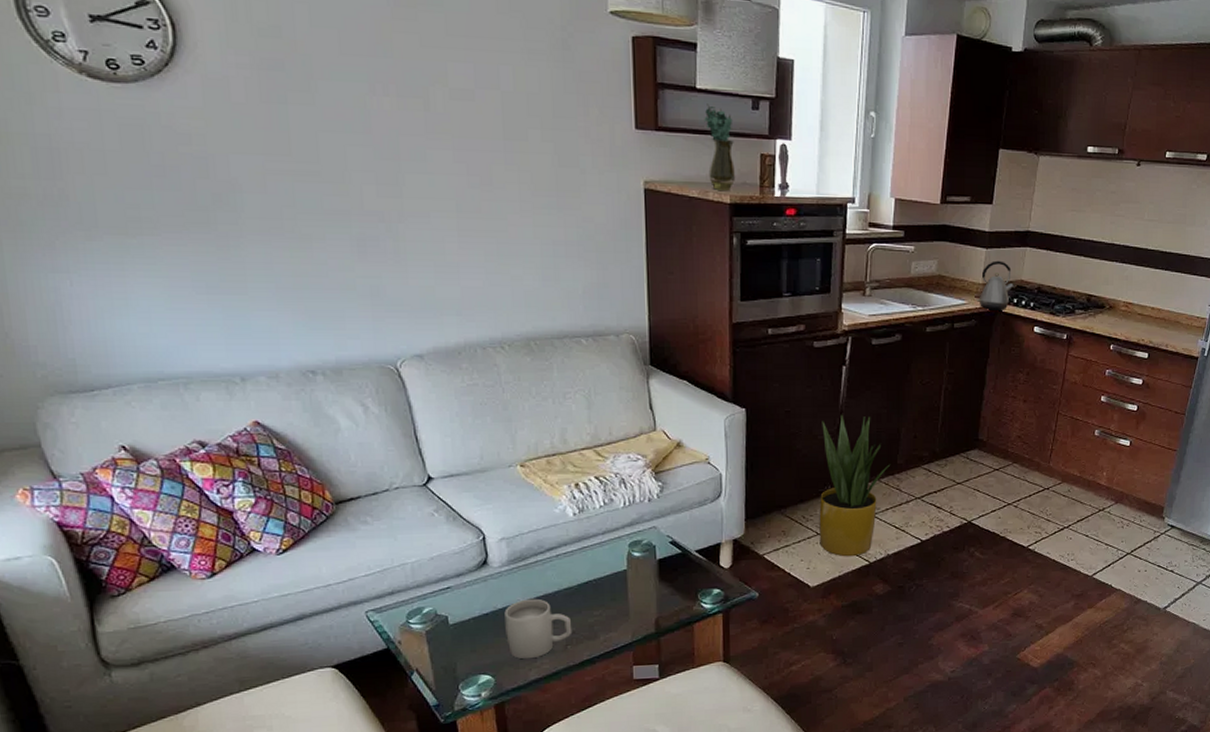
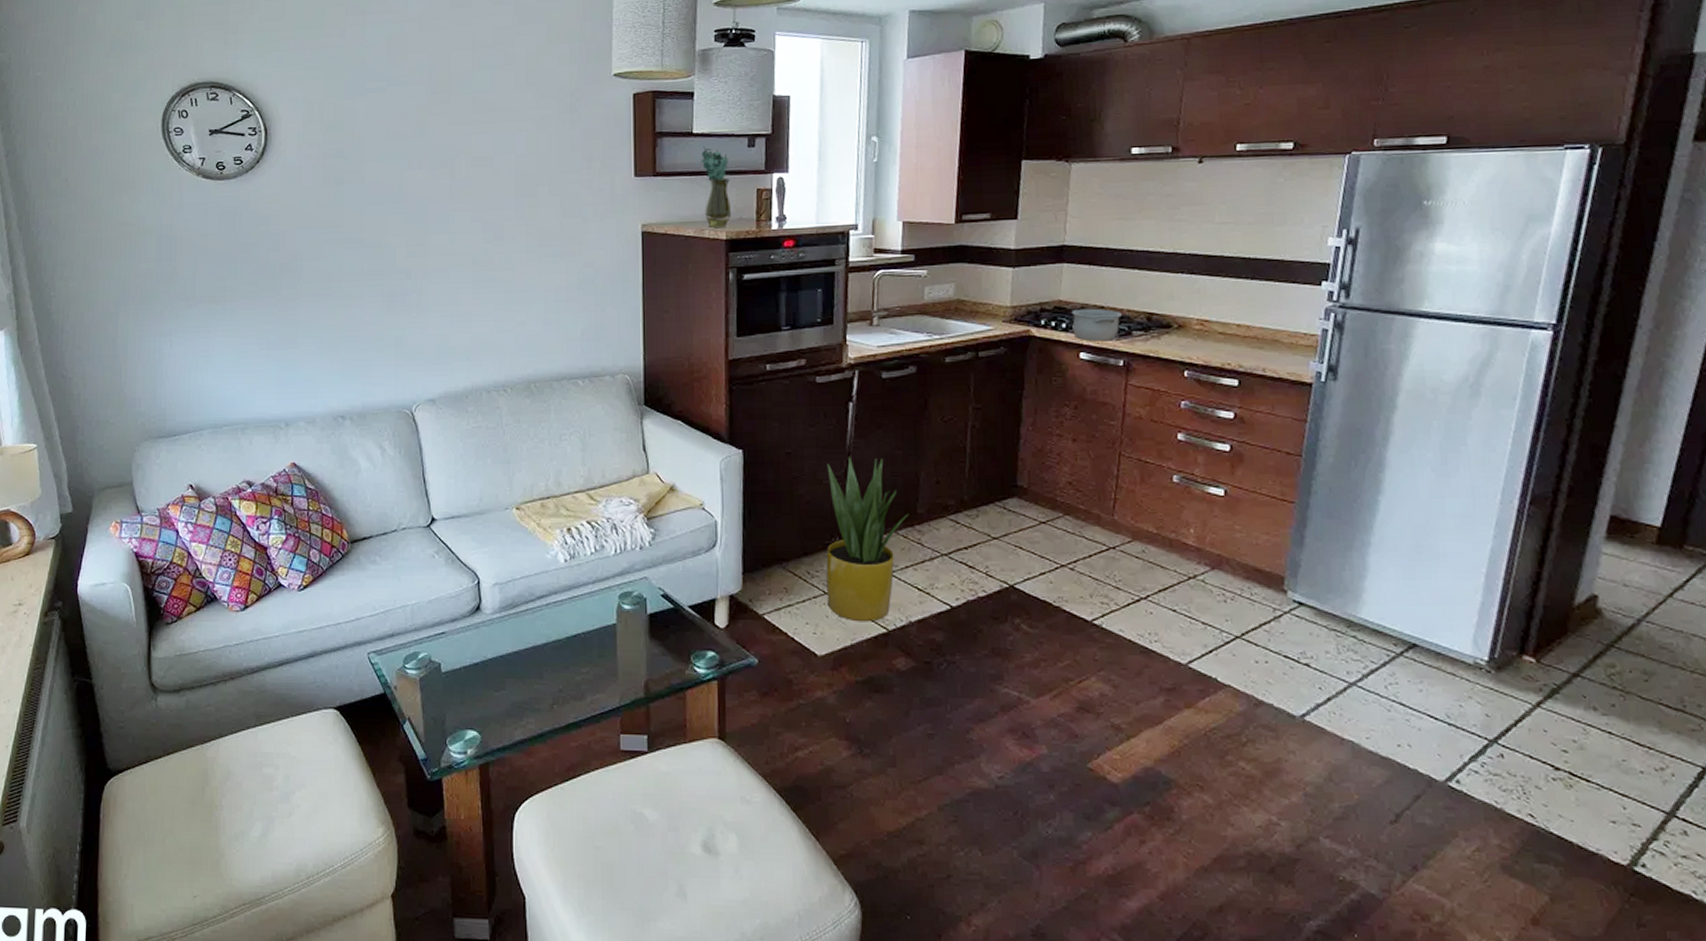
mug: present [504,598,573,660] -> none [494,650,559,717]
kettle: present [977,260,1015,310] -> none [1005,280,1052,336]
cooking pot: none [1030,288,1068,318] -> present [1071,308,1122,342]

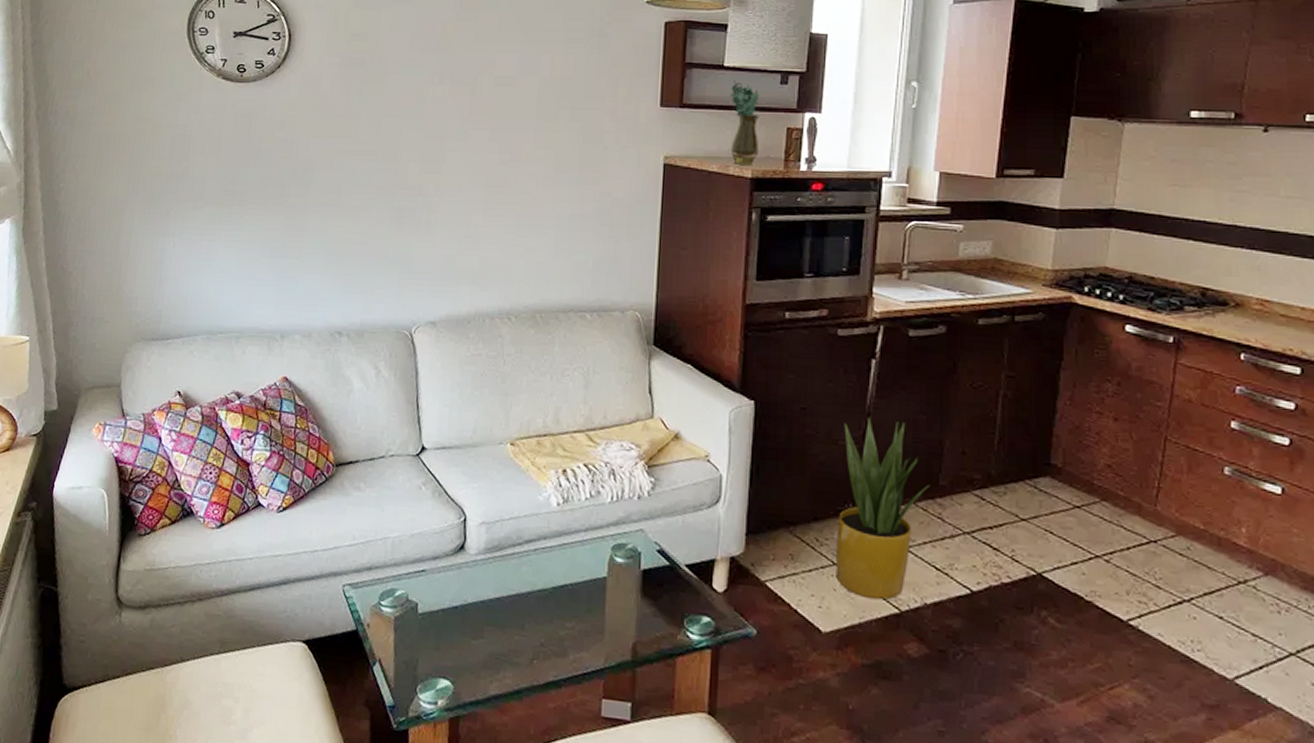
cooking pot: present [1071,308,1122,342] -> none [1118,277,1173,315]

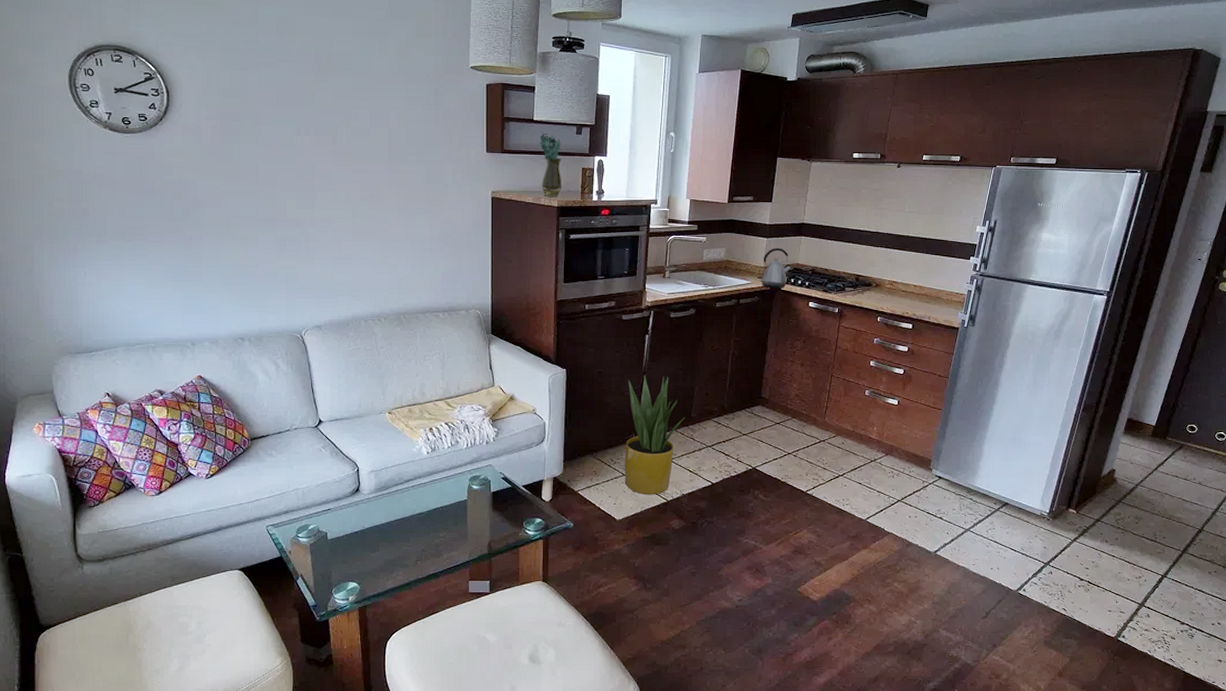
kettle: none [1045,243,1097,303] -> present [759,248,792,289]

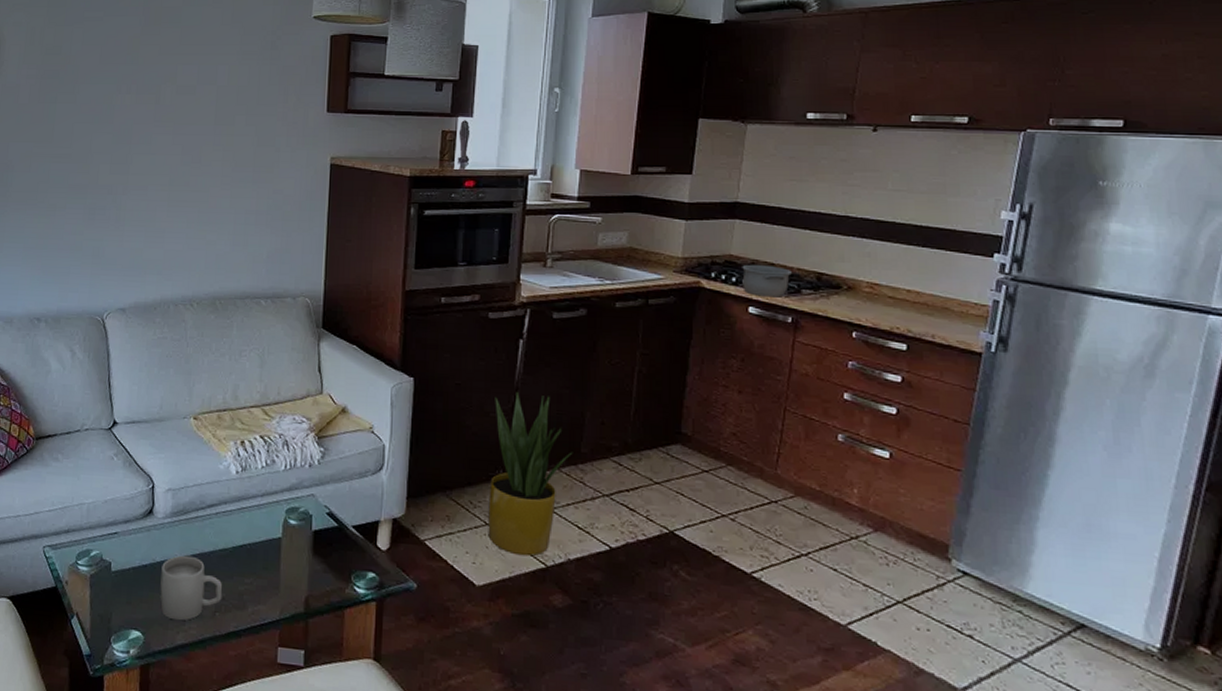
mug: none [370,521,422,571] -> present [160,555,223,621]
vase: present [539,131,563,198] -> none [390,88,417,166]
kettle: present [759,248,792,289] -> none [676,233,723,287]
cooking pot: none [805,270,839,294] -> present [742,264,792,298]

